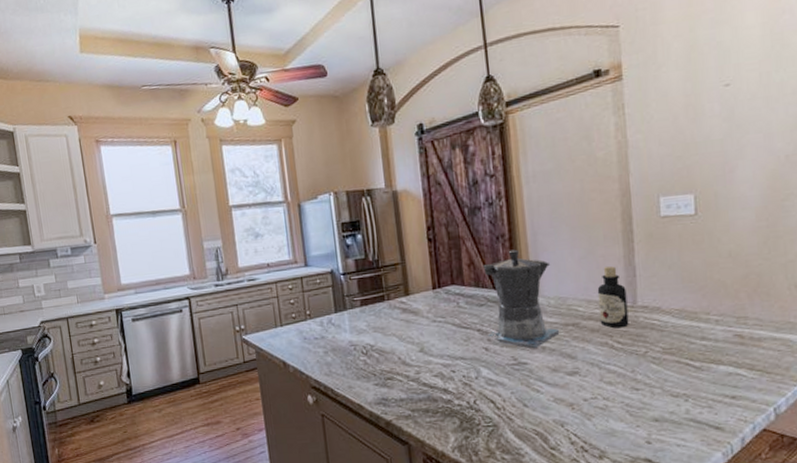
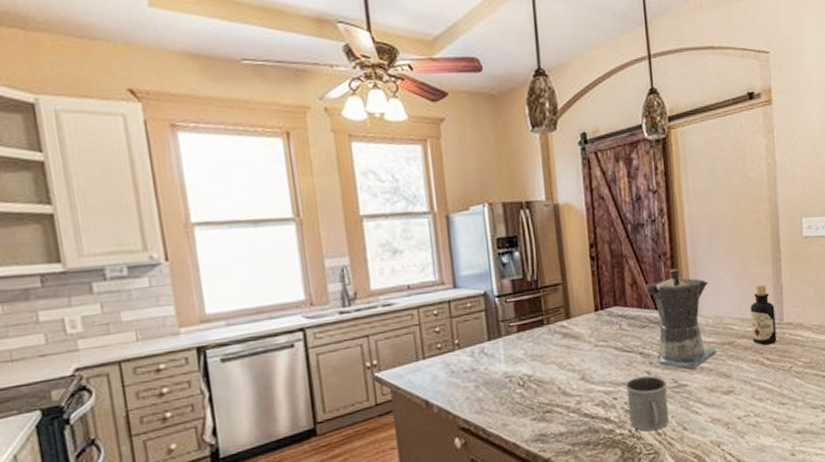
mug: none [464,351,509,405] -> present [626,375,670,432]

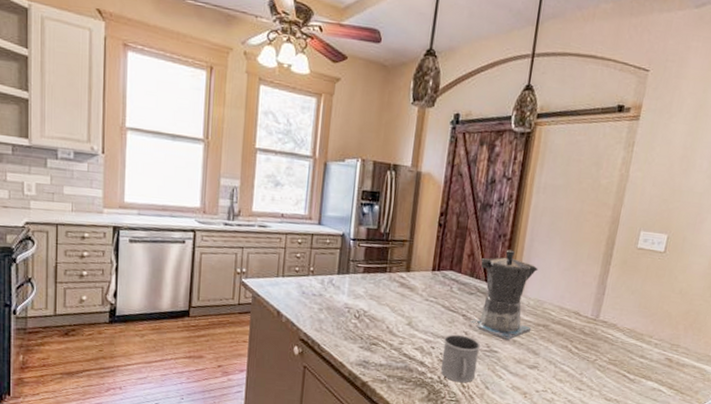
bottle: present [750,285,777,346] -> none [566,282,594,336]

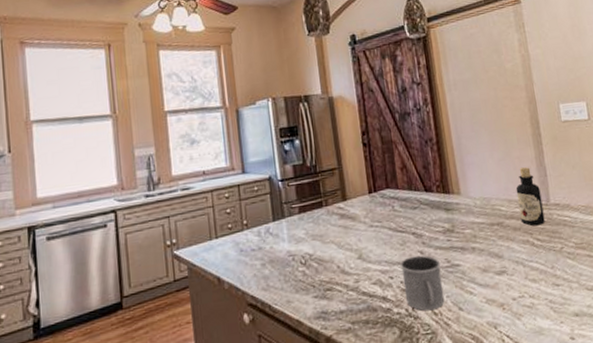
coffee maker: present [470,249,539,341] -> none [415,152,487,250]
bottle: none [566,282,594,336] -> present [516,167,545,226]

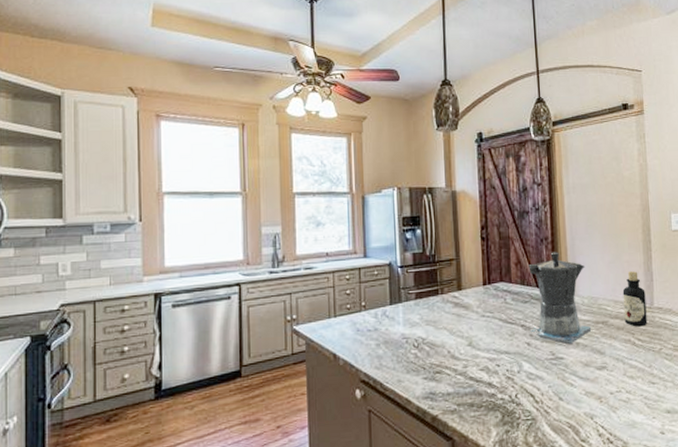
mug: present [400,255,445,312] -> none [508,346,547,399]
coffee maker: none [415,152,487,250] -> present [528,252,592,345]

